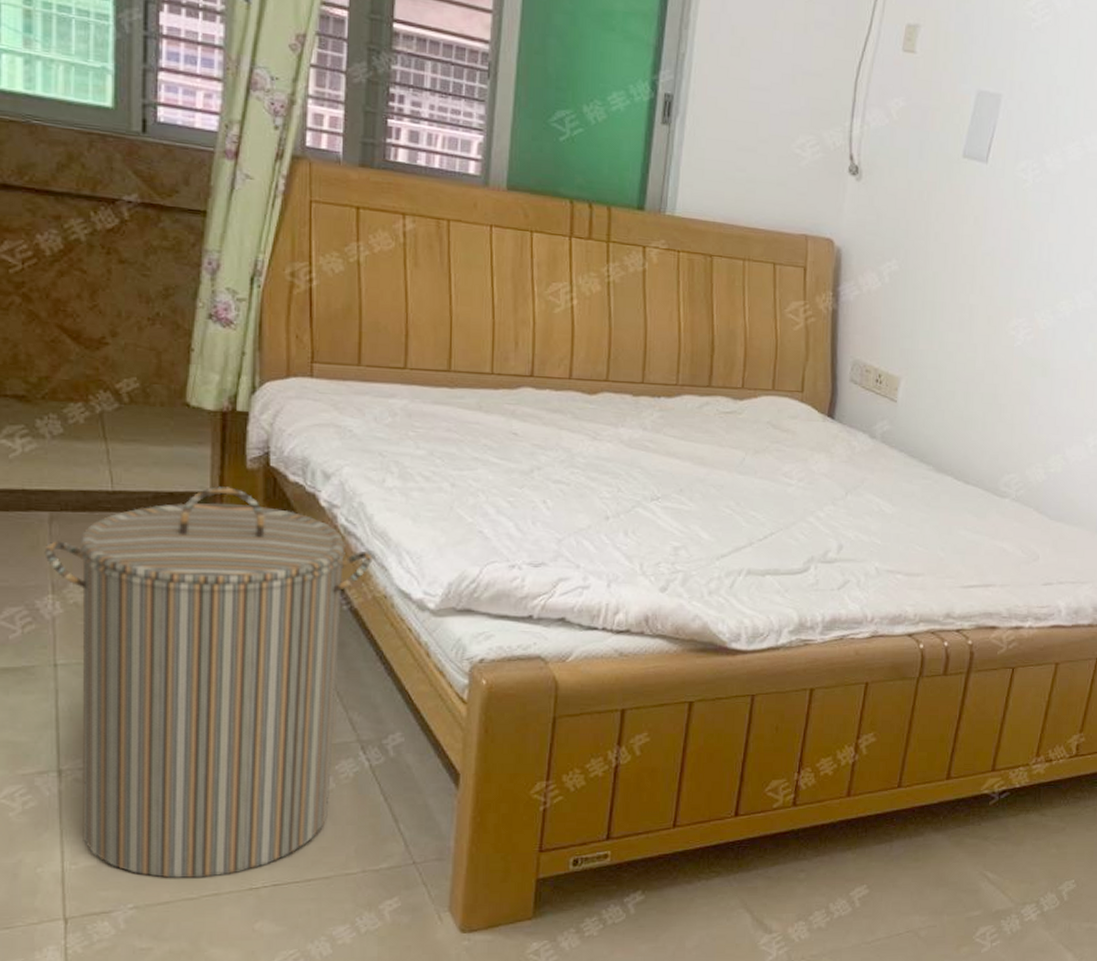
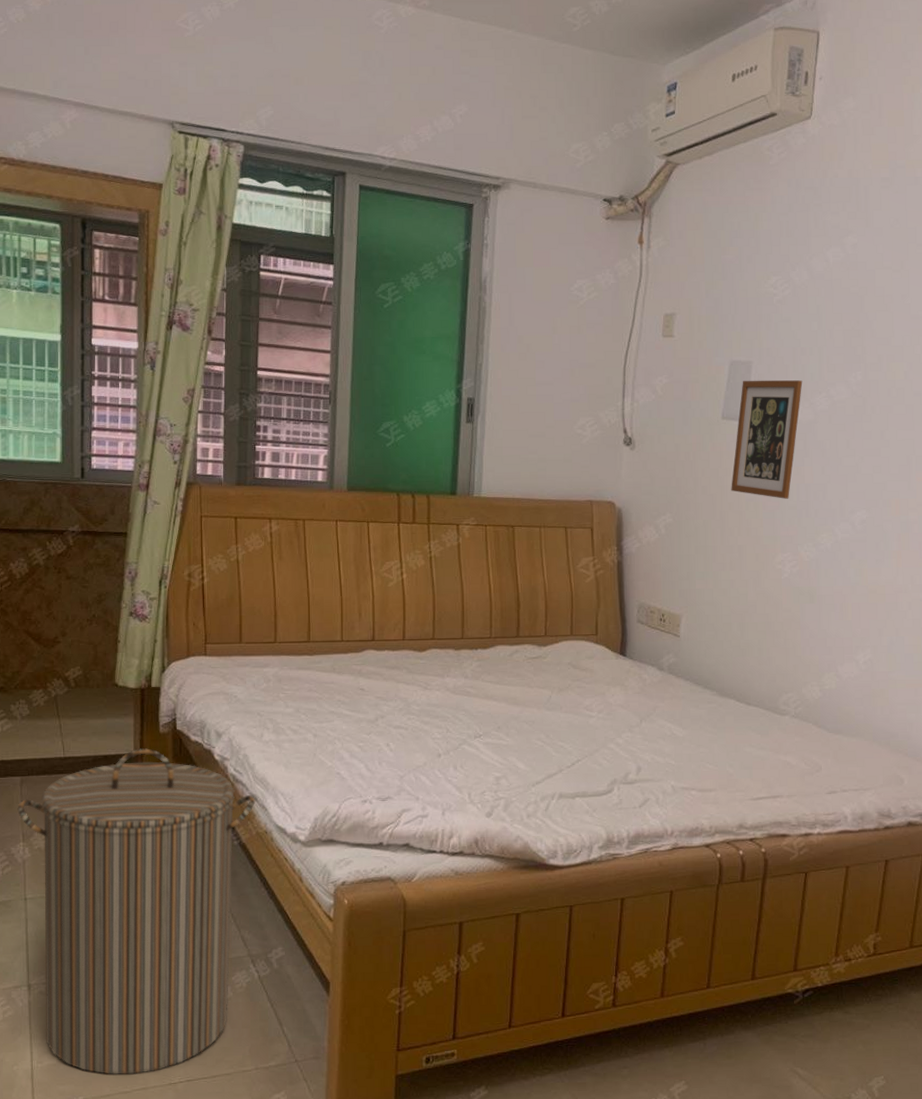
picture frame: none [966,115,1056,257] -> present [731,380,803,499]

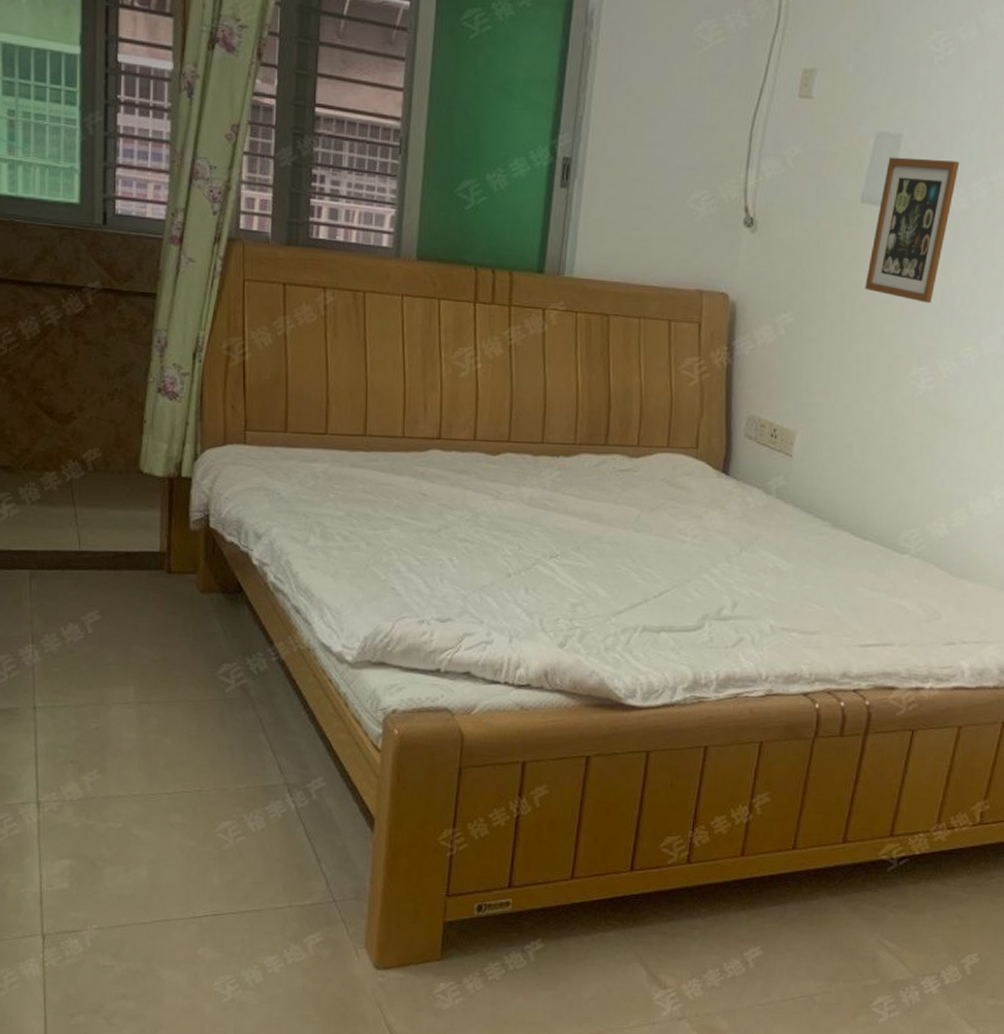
laundry hamper: present [17,748,255,1075] -> none [26,546,298,905]

